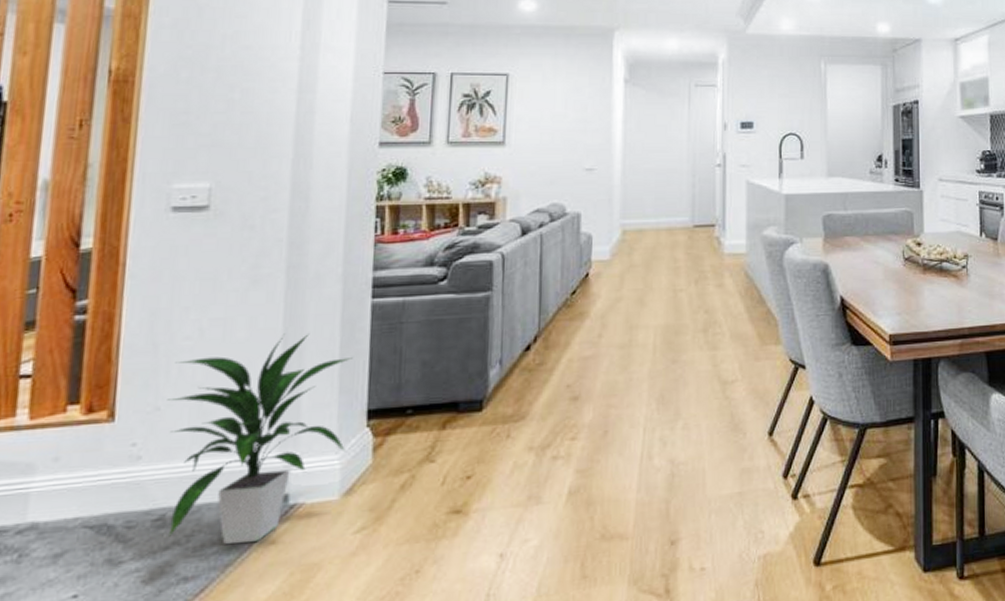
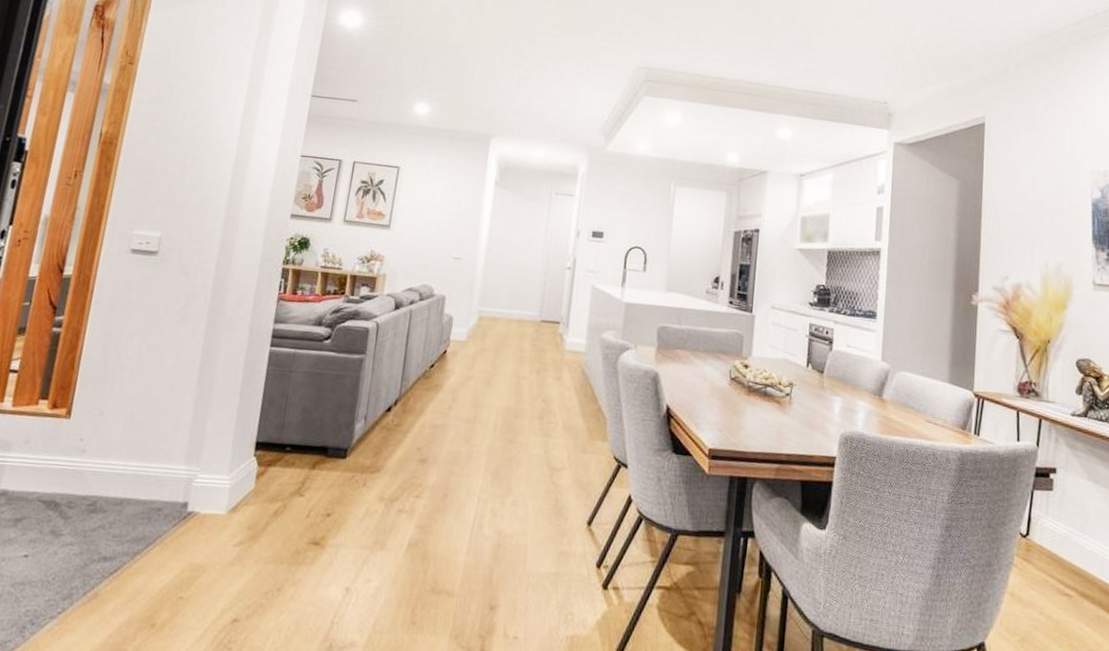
indoor plant: present [167,333,353,545] -> none [97,366,250,539]

